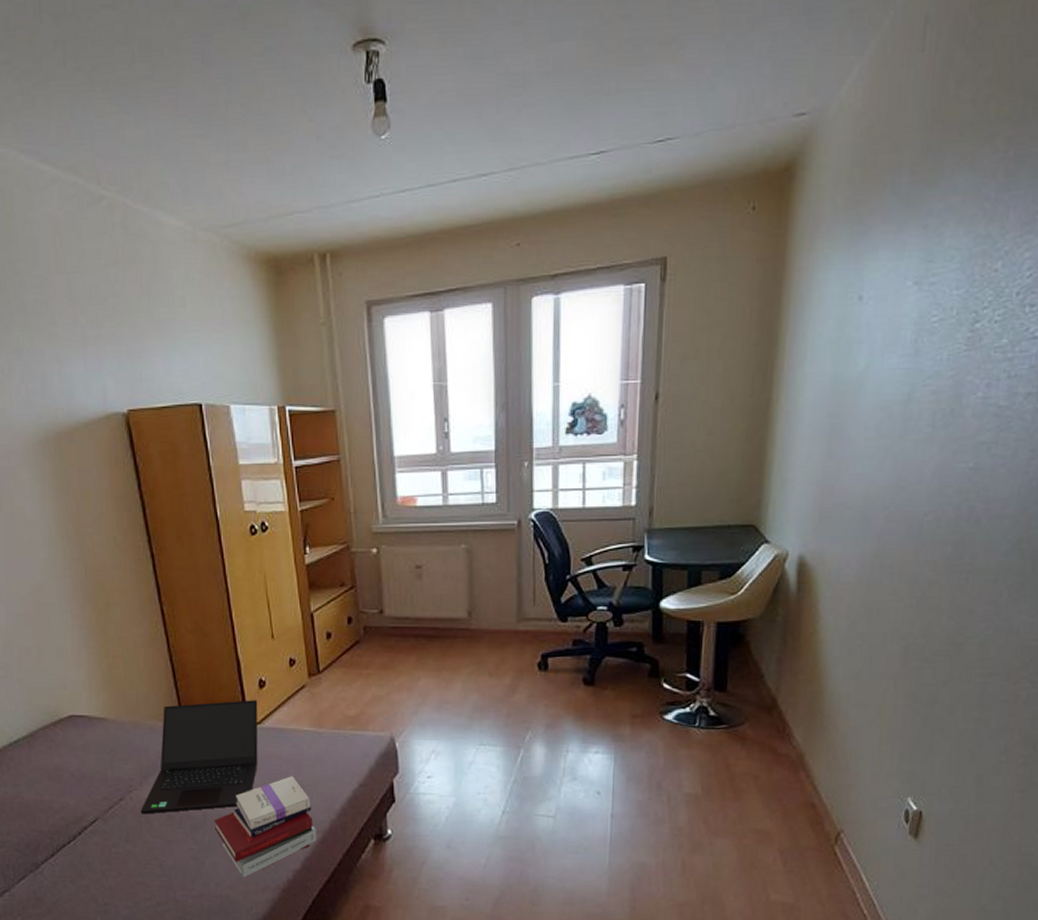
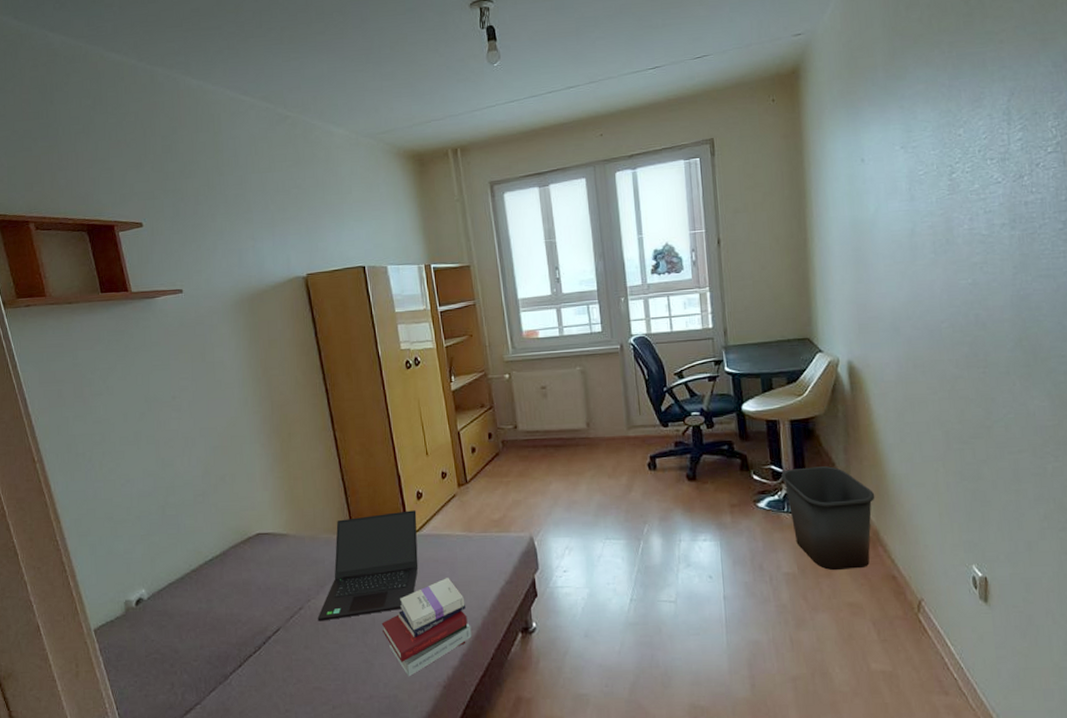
waste bin: none [697,678,807,794] -> present [781,466,875,570]

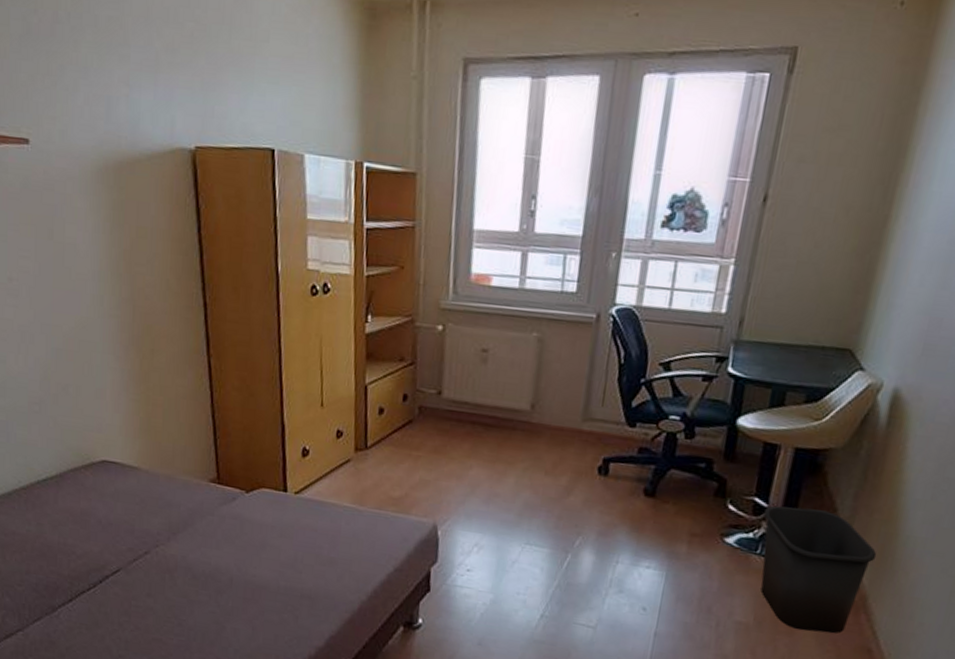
laptop: present [317,510,419,621] -> none [165,462,299,576]
books: present [381,578,472,677] -> none [239,551,345,648]

